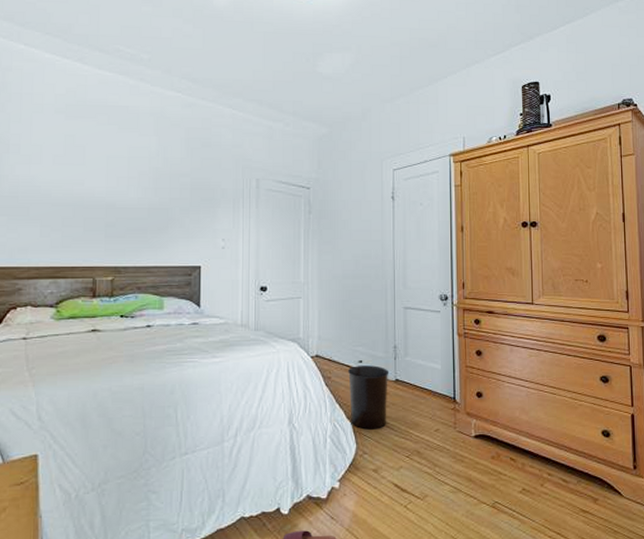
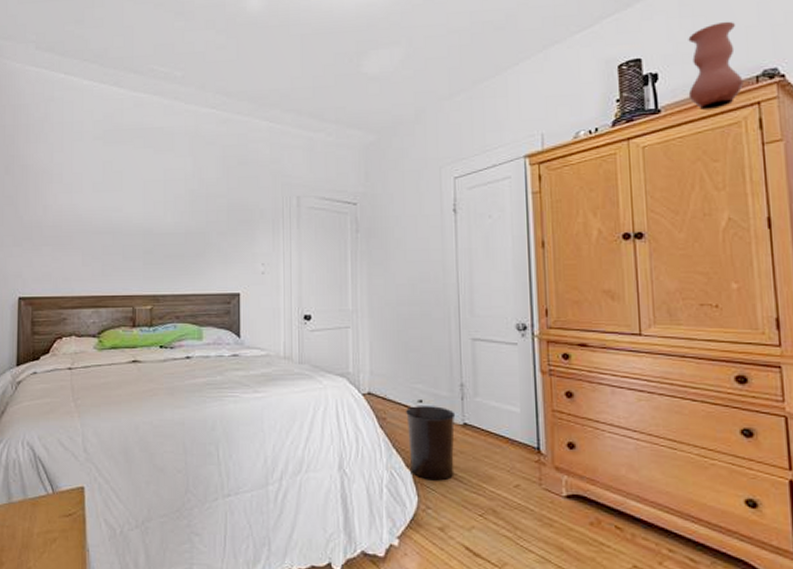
vase: none [571,59,609,128] -> present [688,21,744,111]

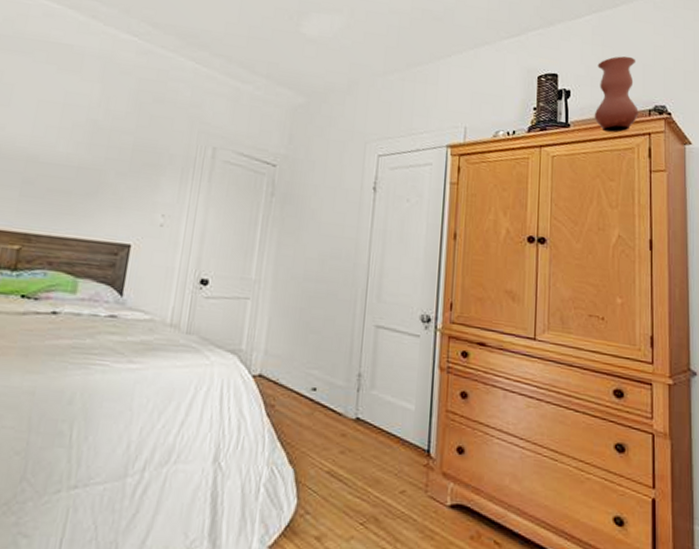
waste bin: present [405,406,456,481] -> none [293,394,349,482]

